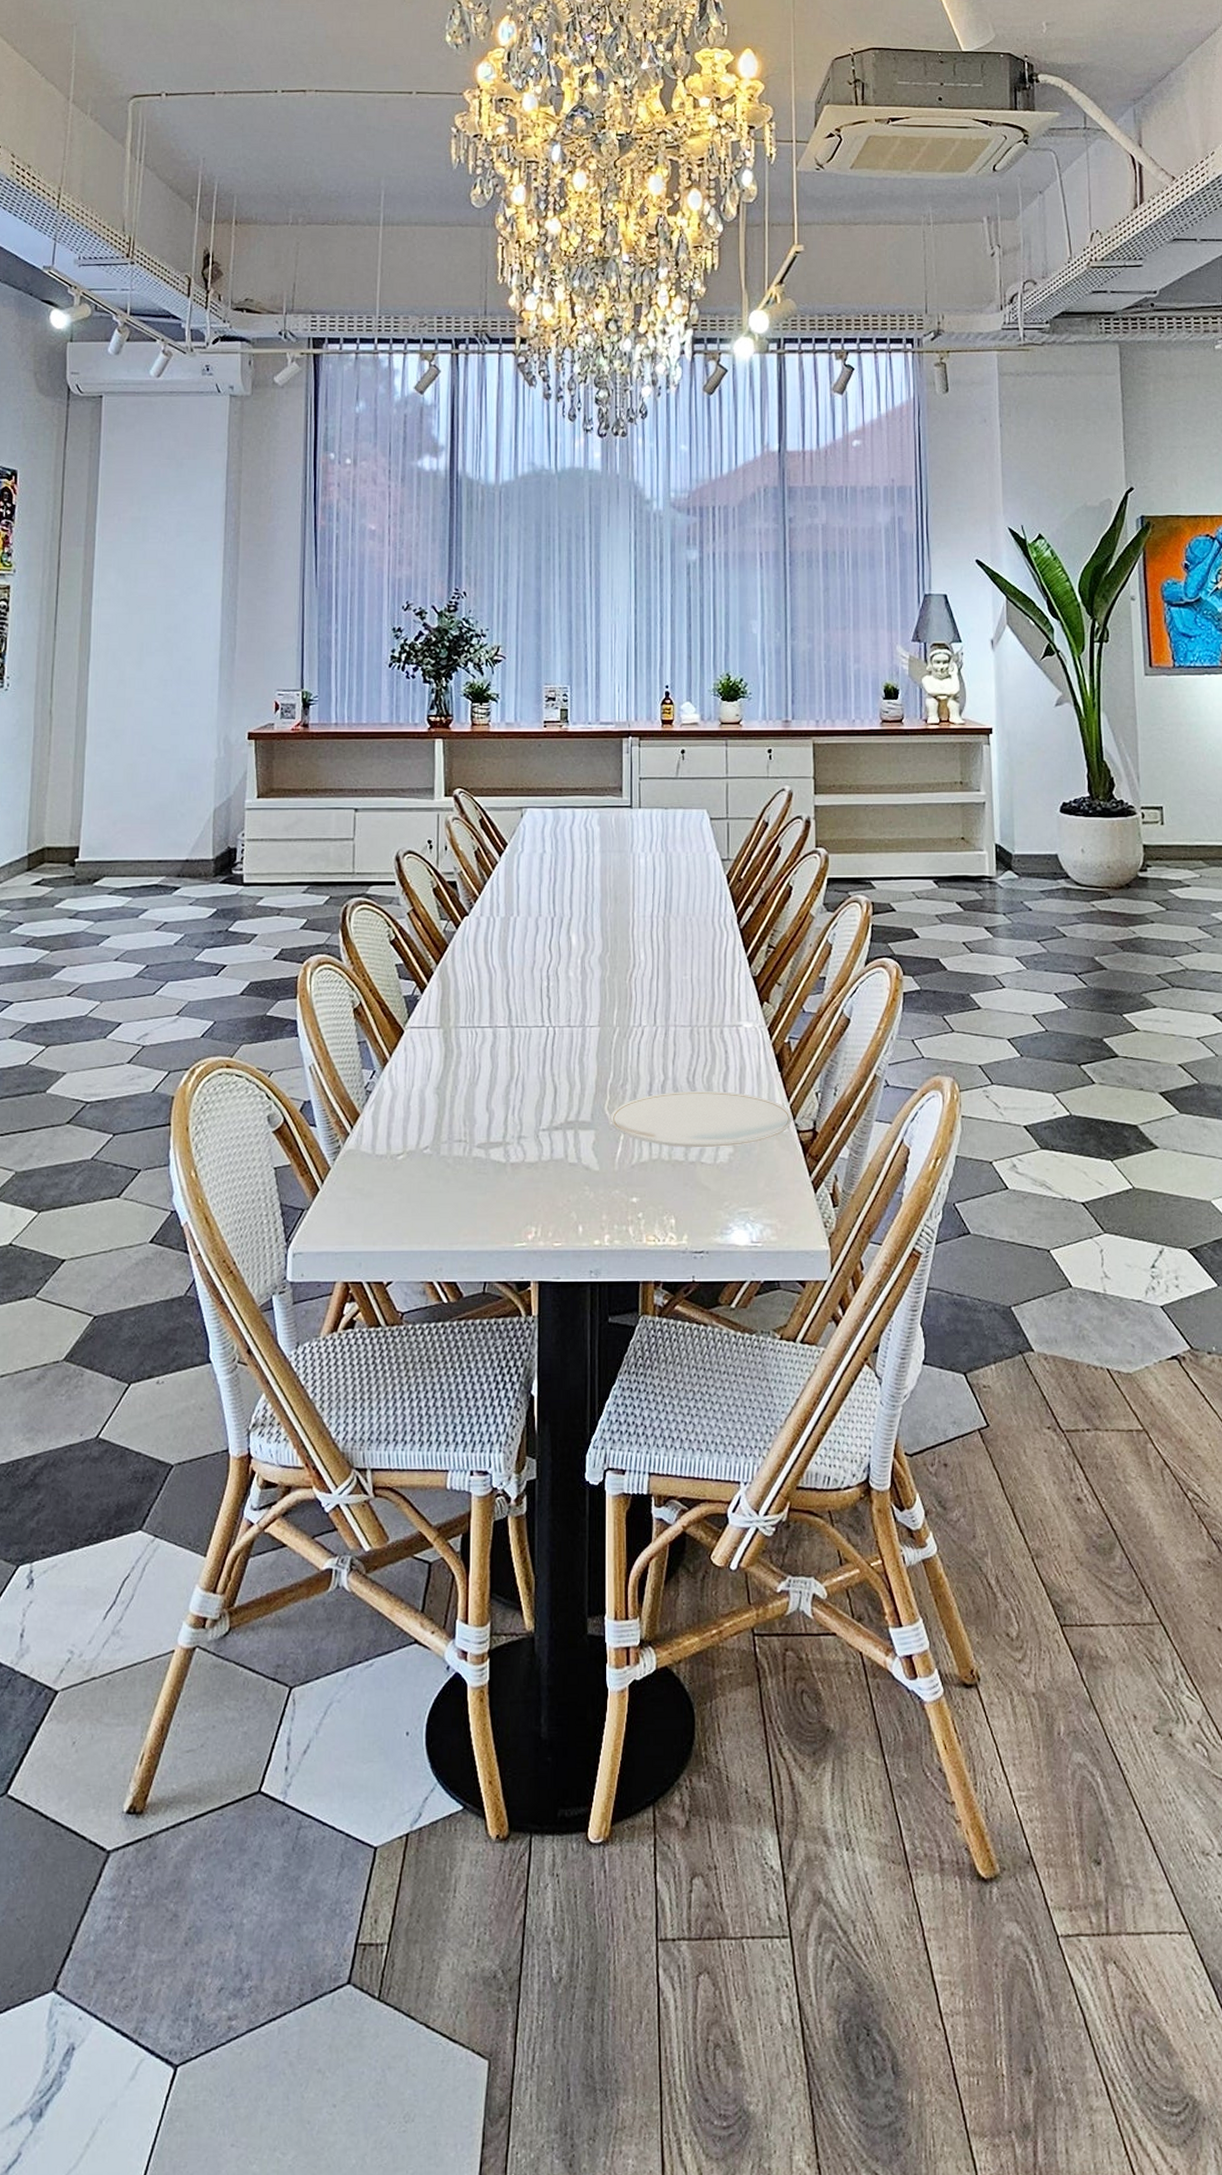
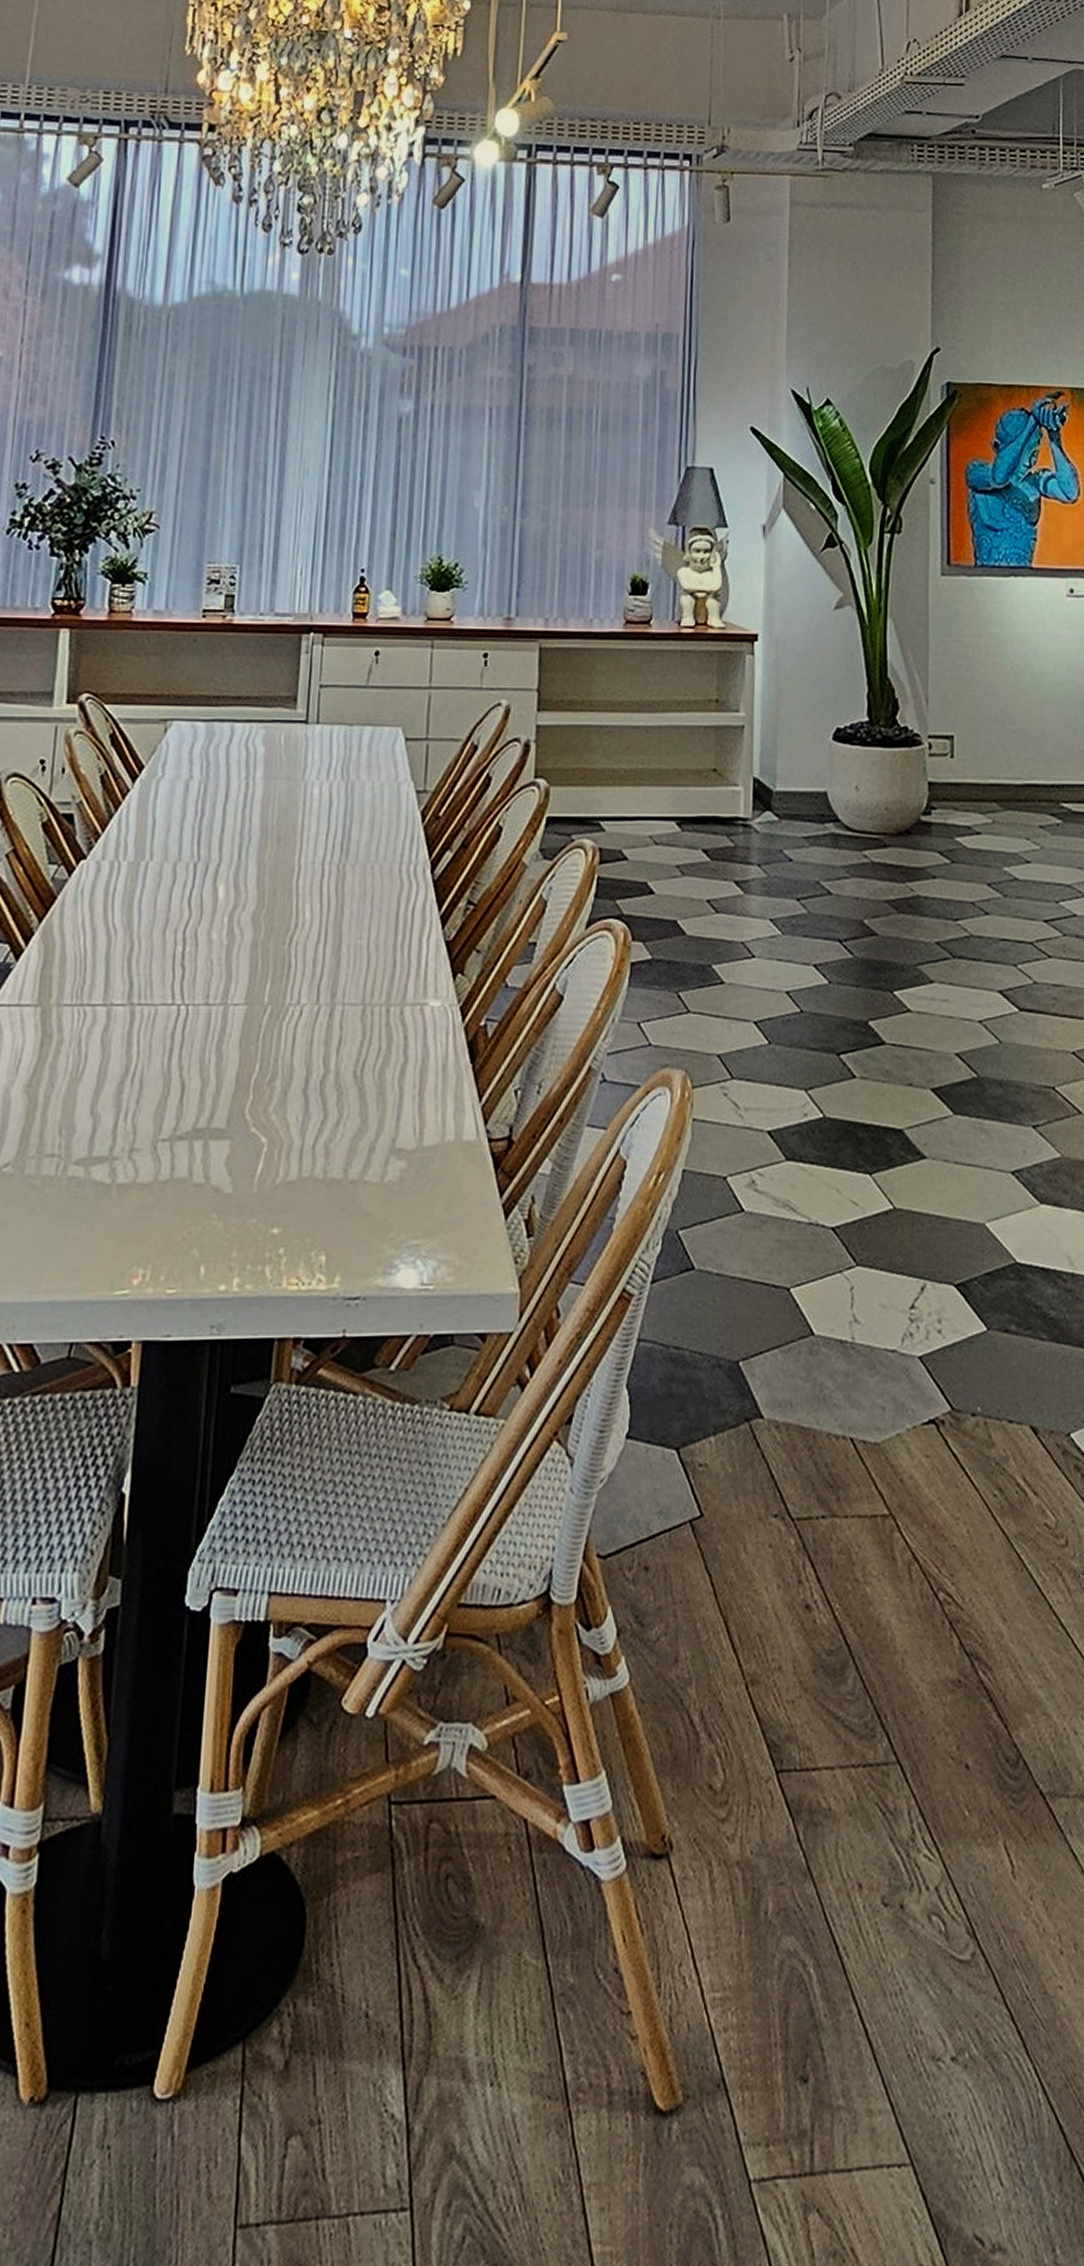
plate: present [610,1091,793,1148] -> none [251,1088,484,1163]

